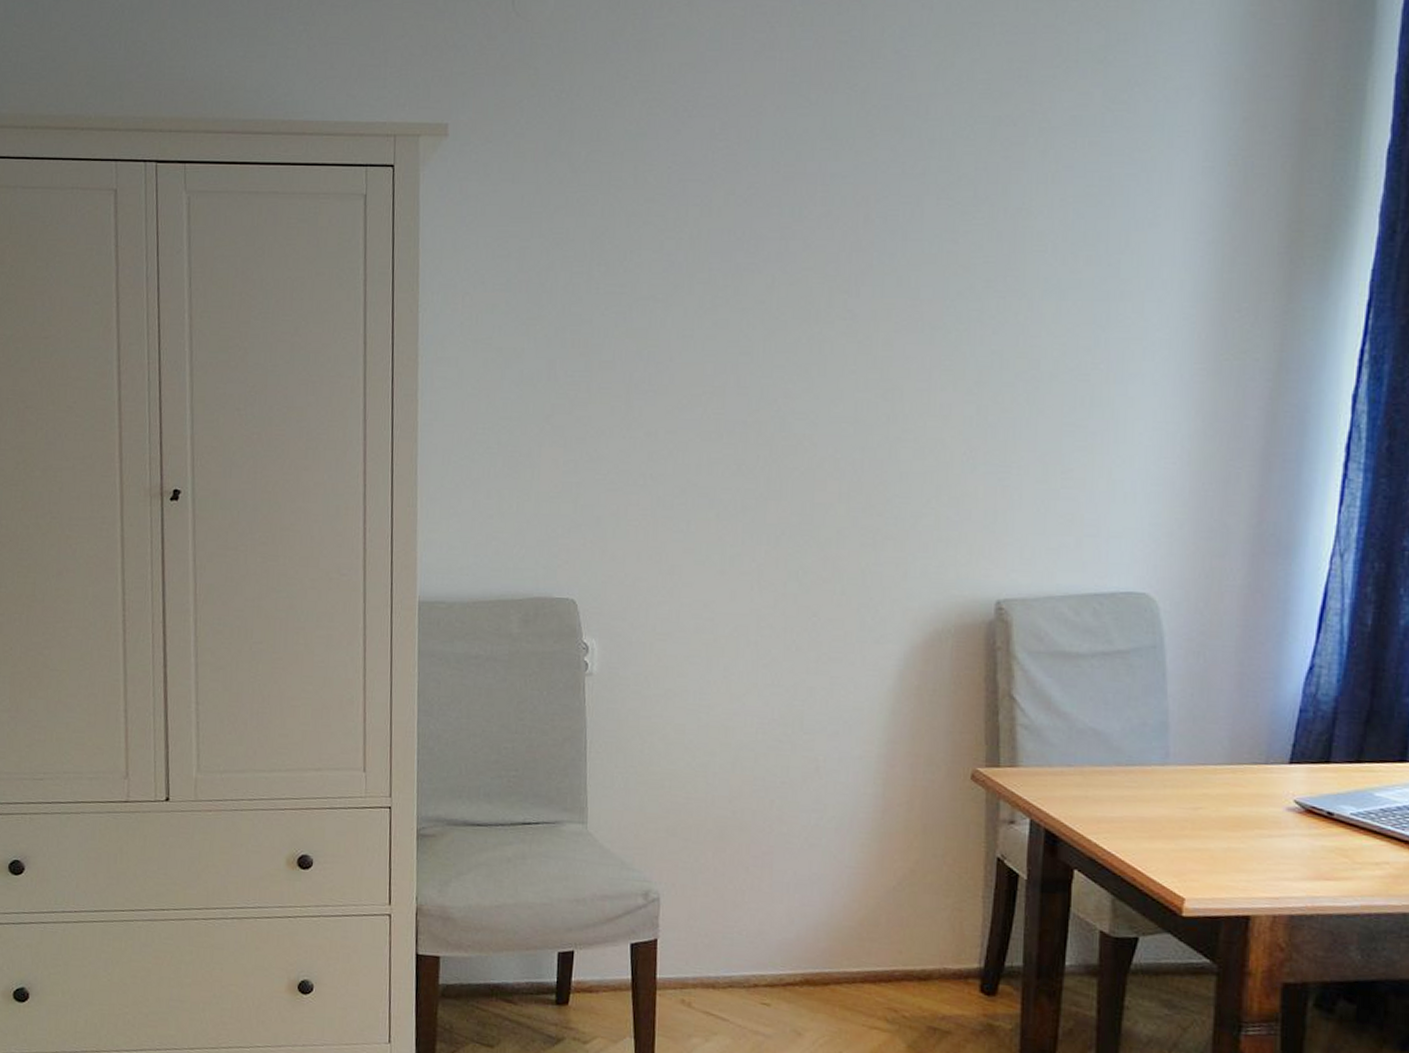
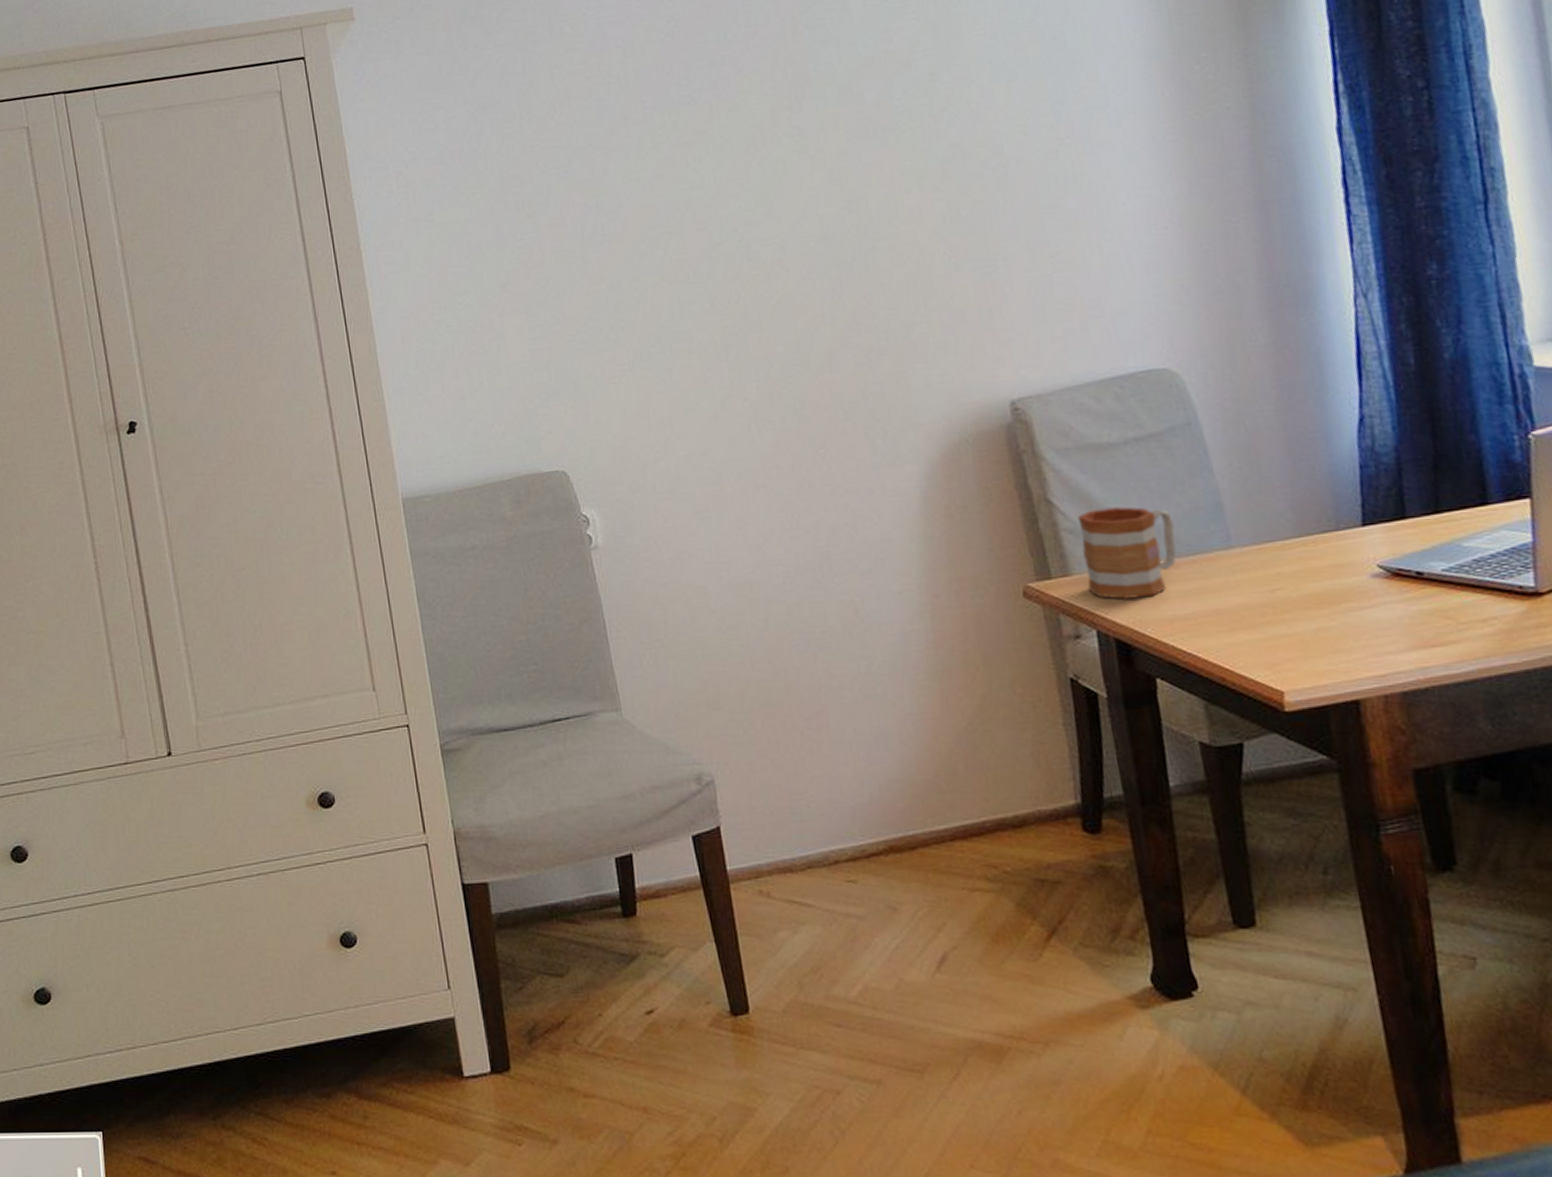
mug: none [1030,711,1120,797] -> present [1077,507,1177,600]

